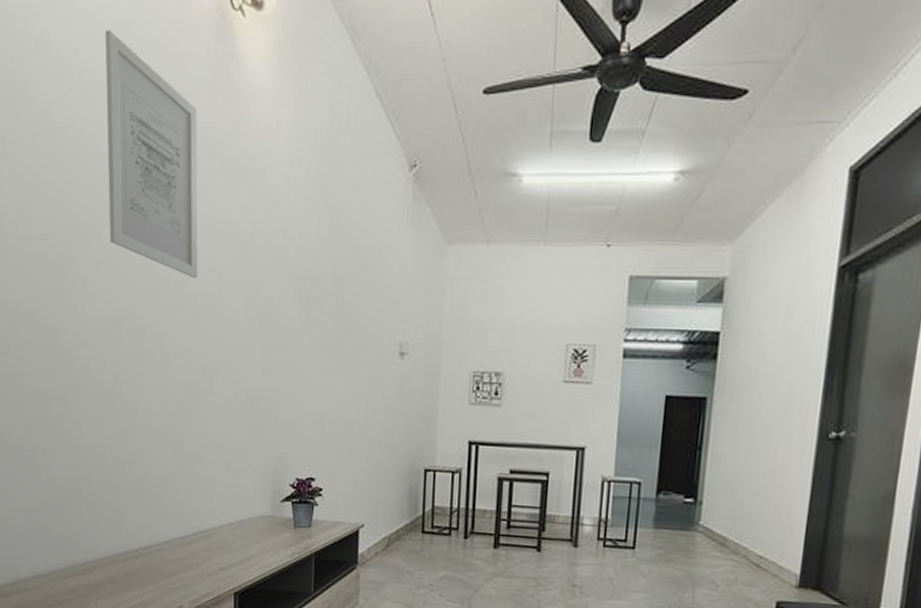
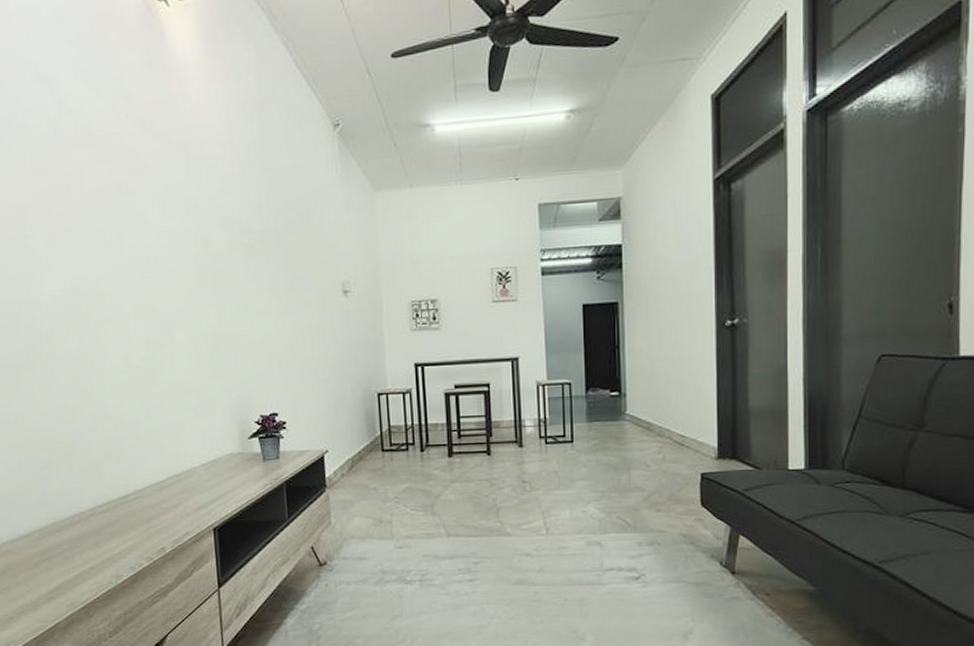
wall art: present [104,29,198,279] -> none [38,26,149,244]

